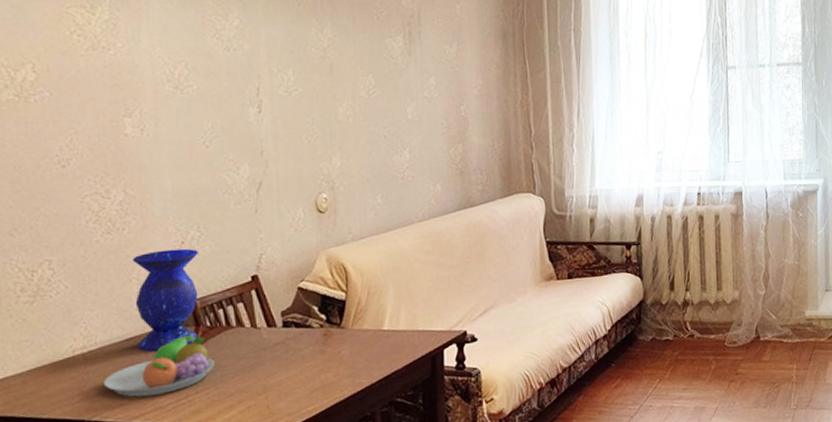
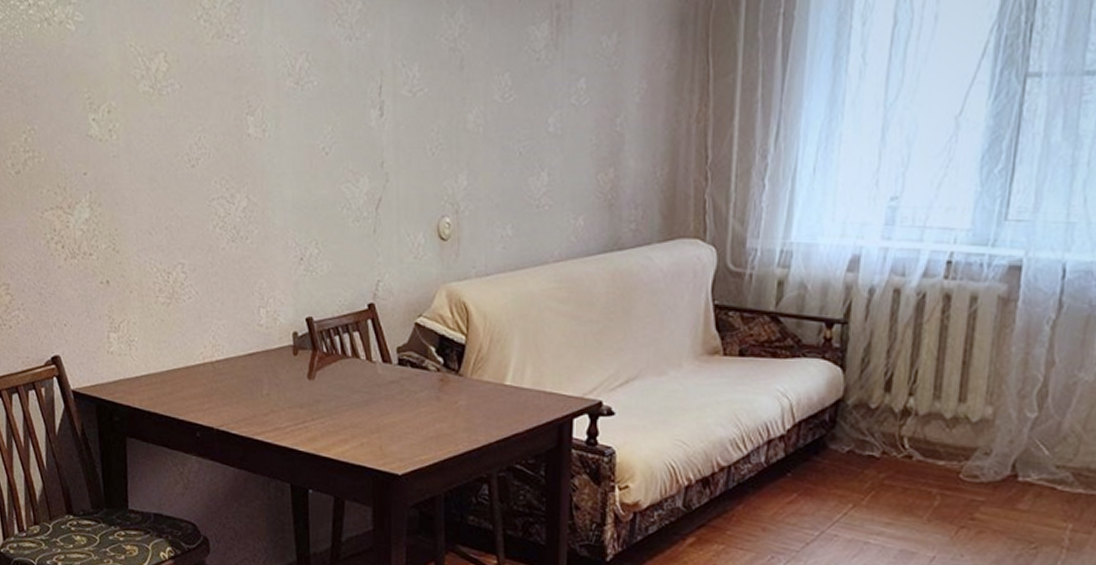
fruit bowl: present [104,334,216,397] -> none [230,358,331,415]
vase: present [132,248,198,352] -> none [255,265,316,371]

